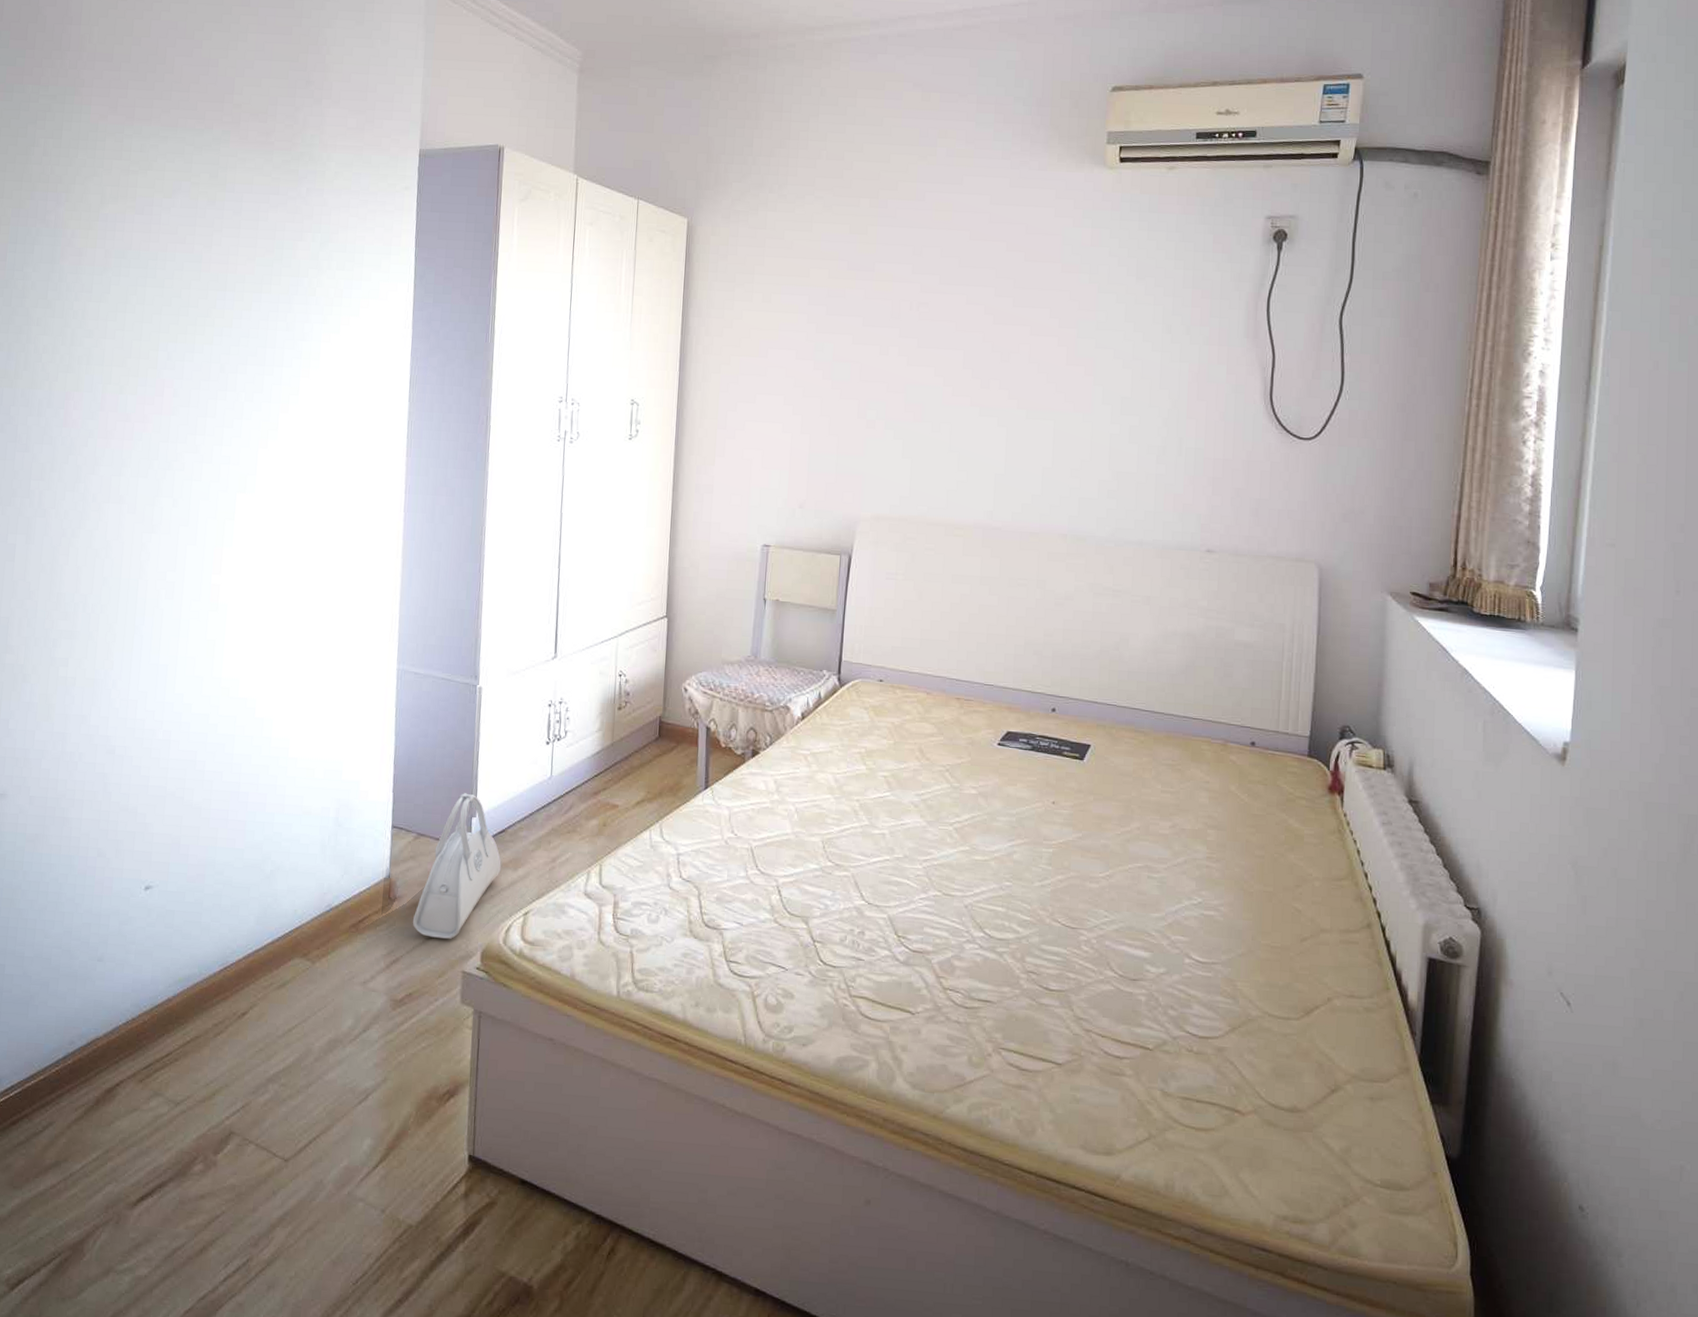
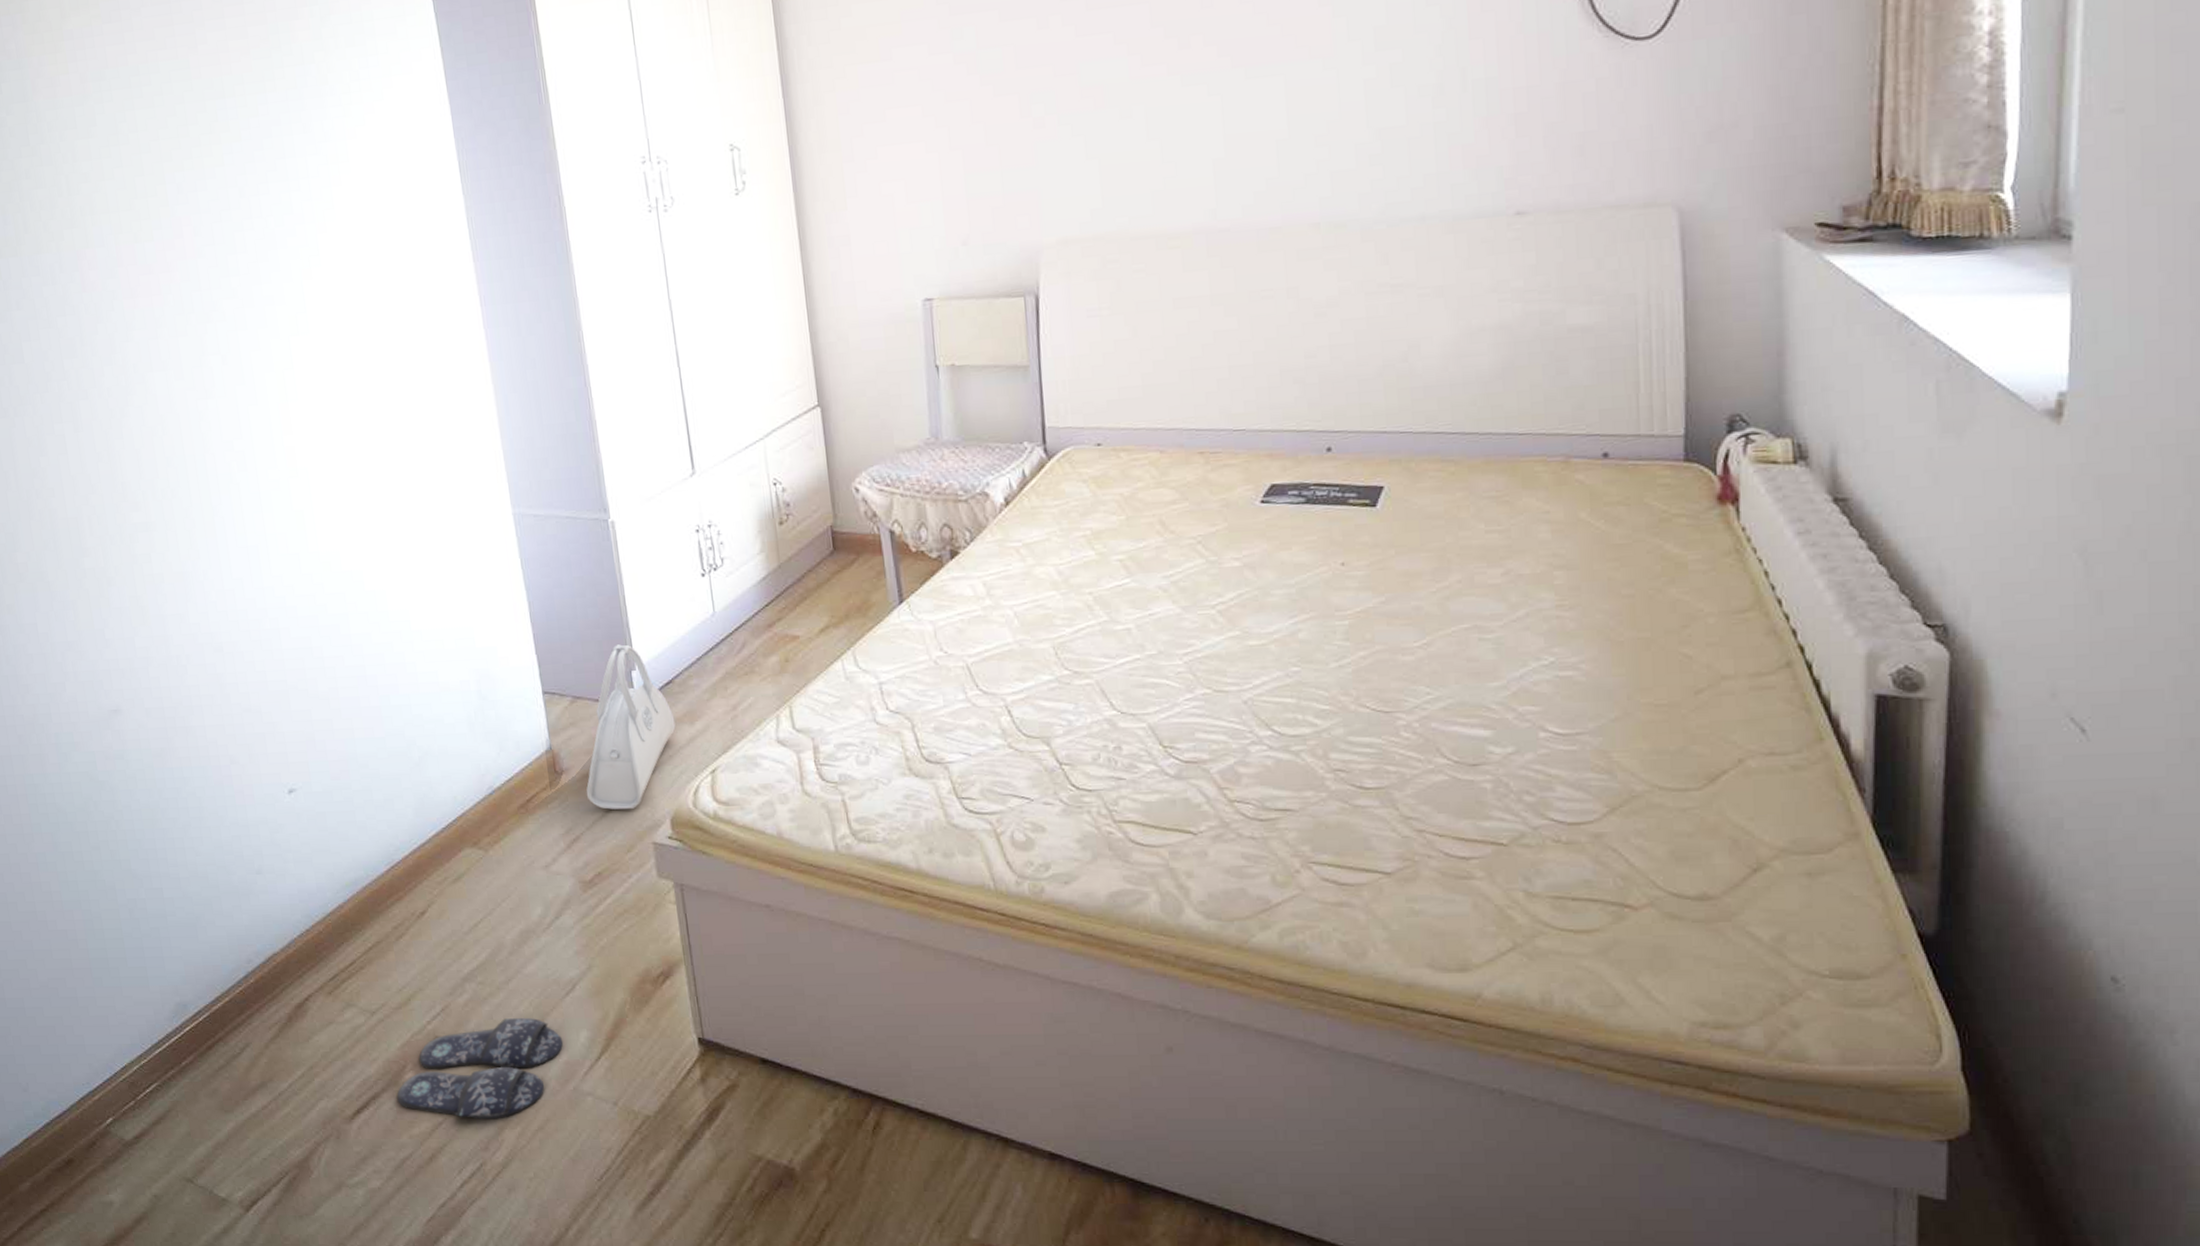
slippers: none [182,1120,347,1217] -> present [396,1018,563,1120]

